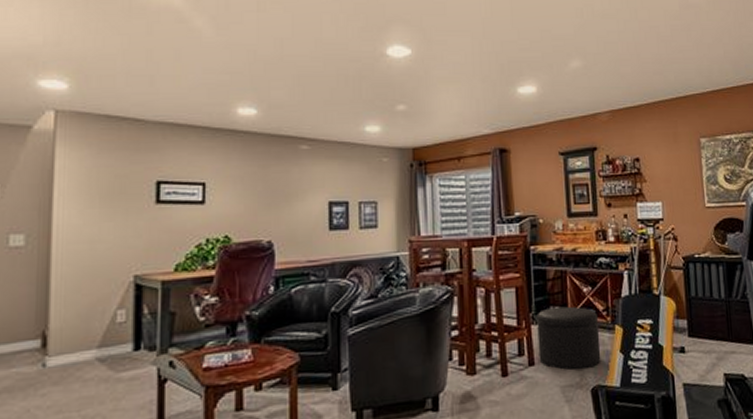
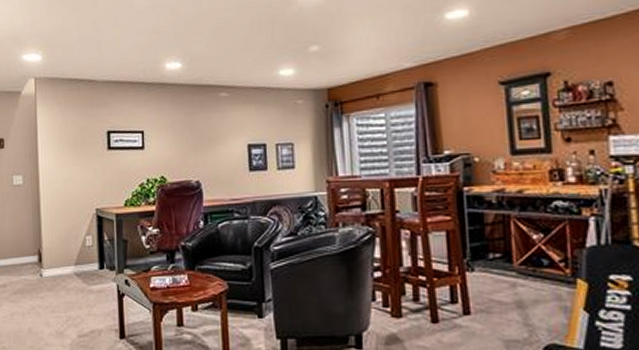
ottoman: present [536,306,601,370] -> none [472,254,558,325]

